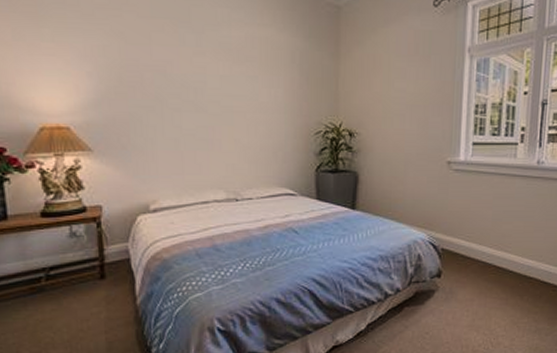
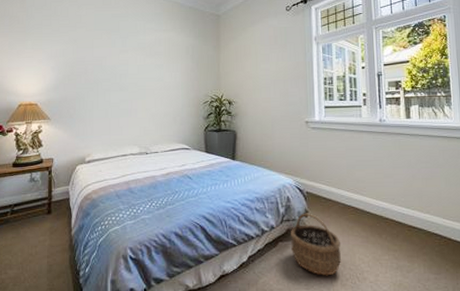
wicker basket: none [419,273,477,342] -> present [291,213,341,276]

